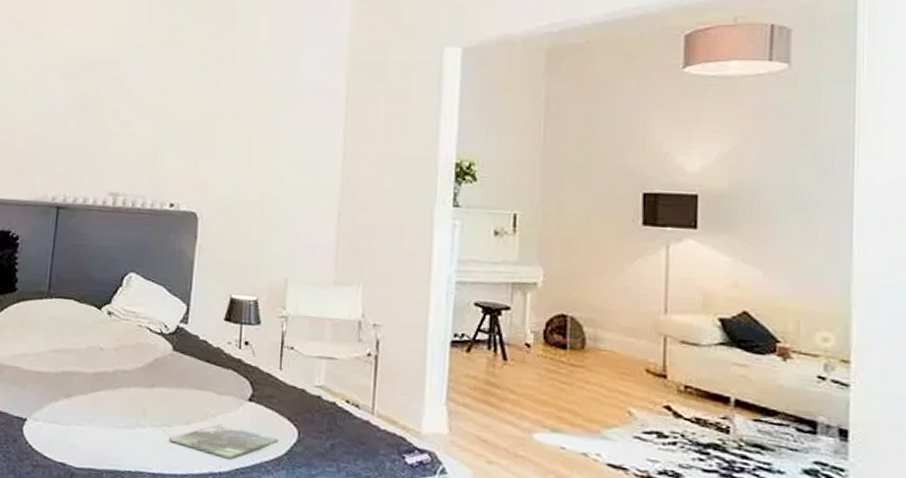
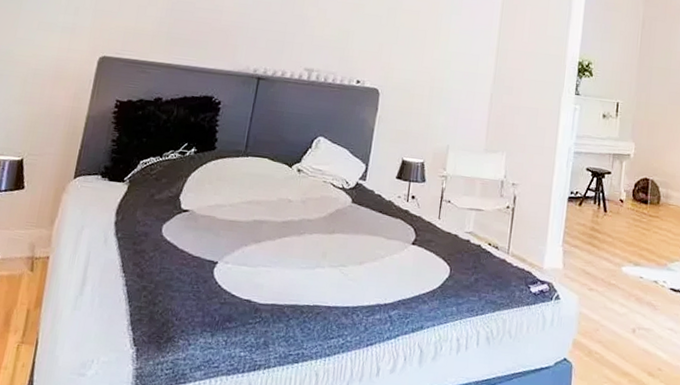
magazine: present [168,424,280,460] -> none [343,264,435,293]

